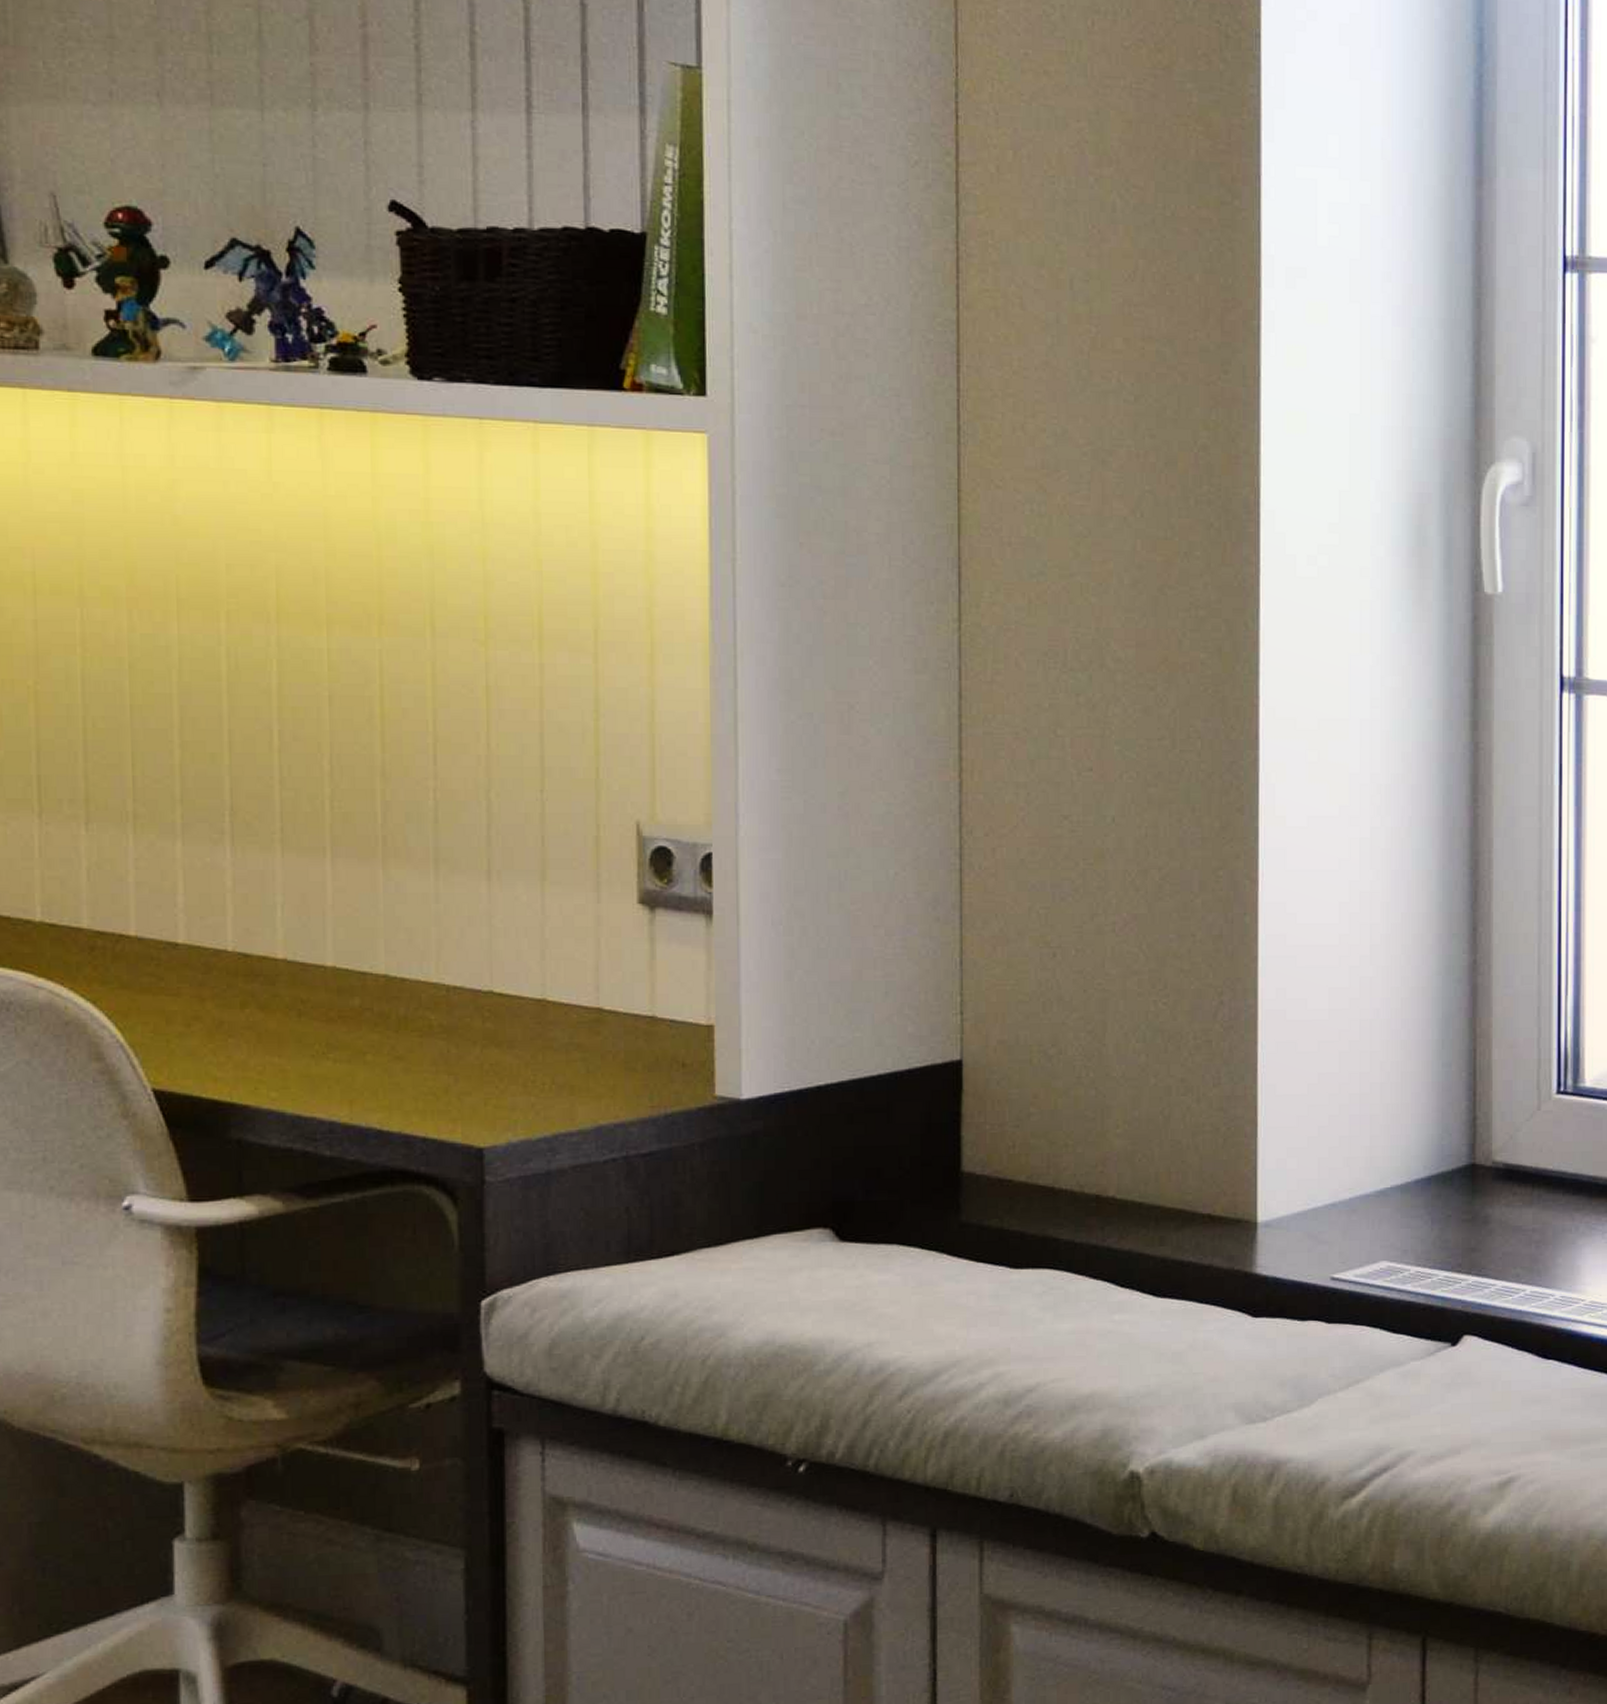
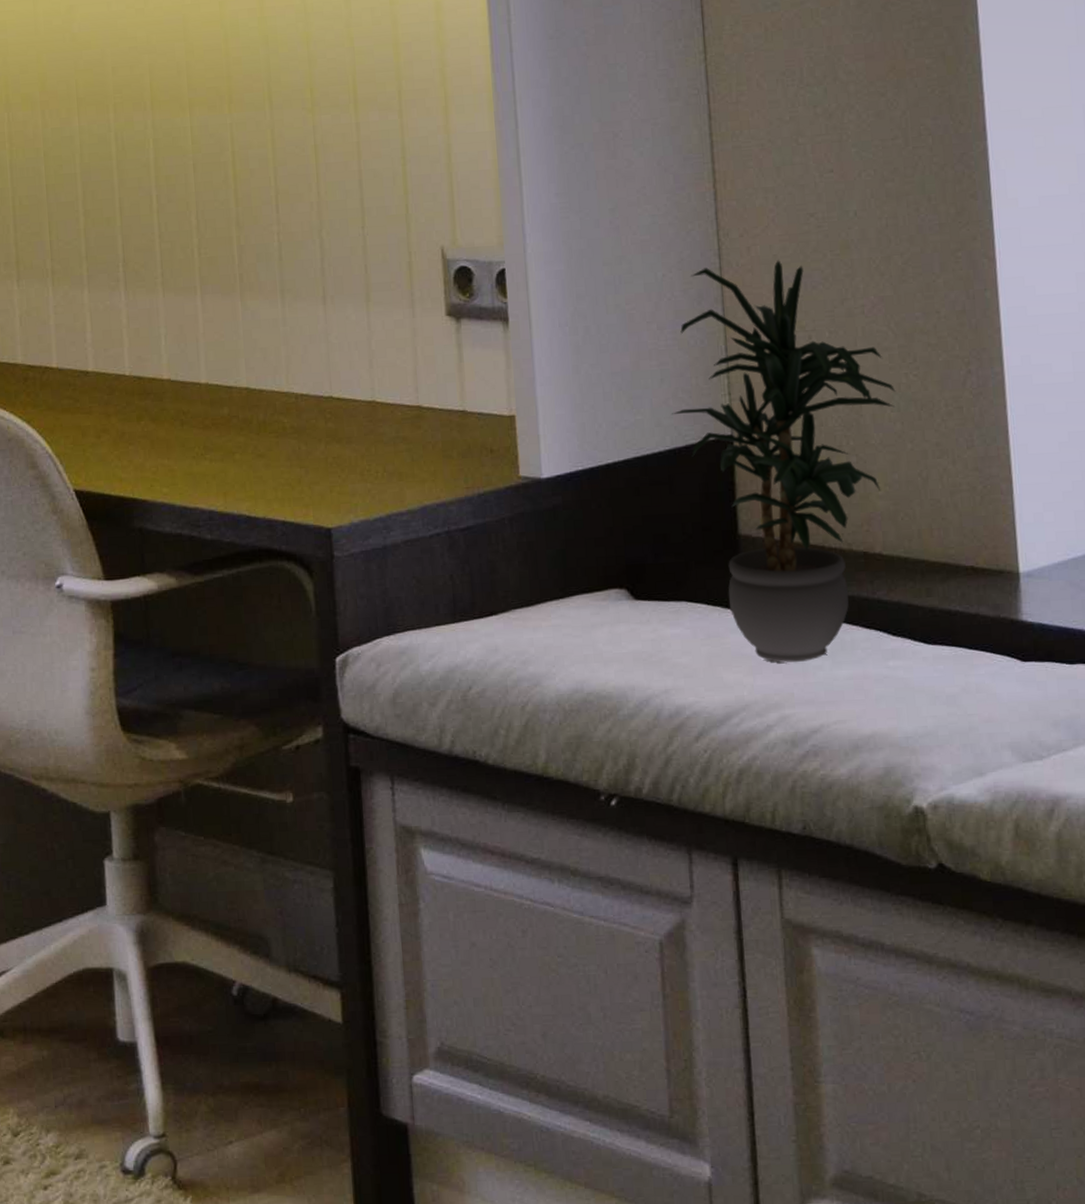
potted plant: none [895,865,1143,1315] -> present [672,260,896,663]

